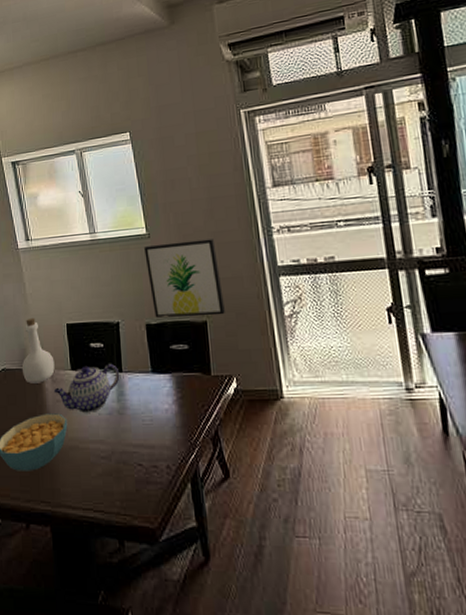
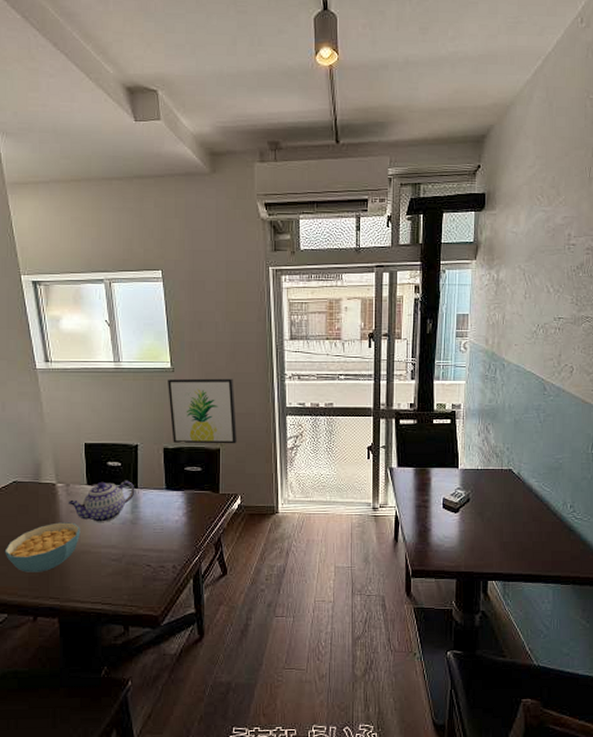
bottle: present [21,317,55,384] -> none [35,435,70,496]

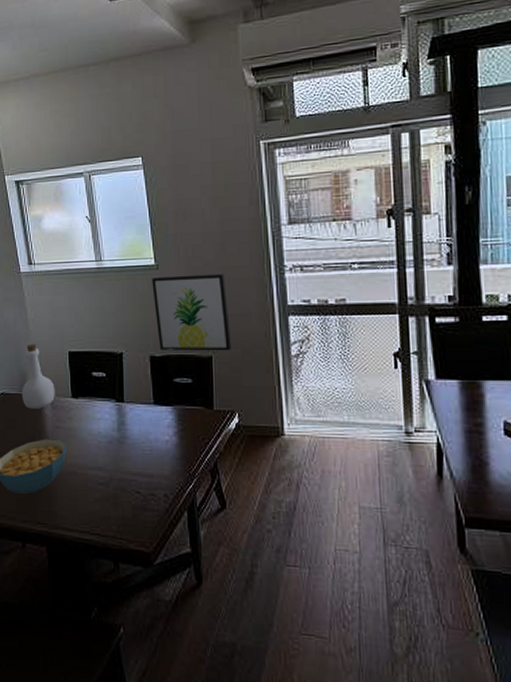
bottle: none [35,435,70,496] -> present [21,343,55,409]
teapot: present [68,480,135,522] -> none [53,393,121,440]

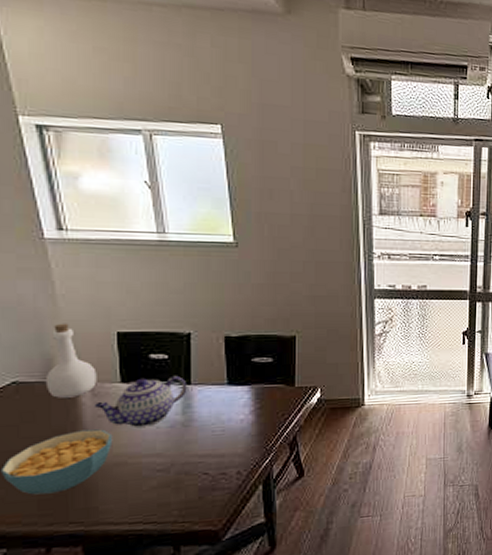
teapot: none [53,393,121,440] -> present [94,375,187,427]
wall art: present [152,274,231,351] -> none [230,254,316,331]

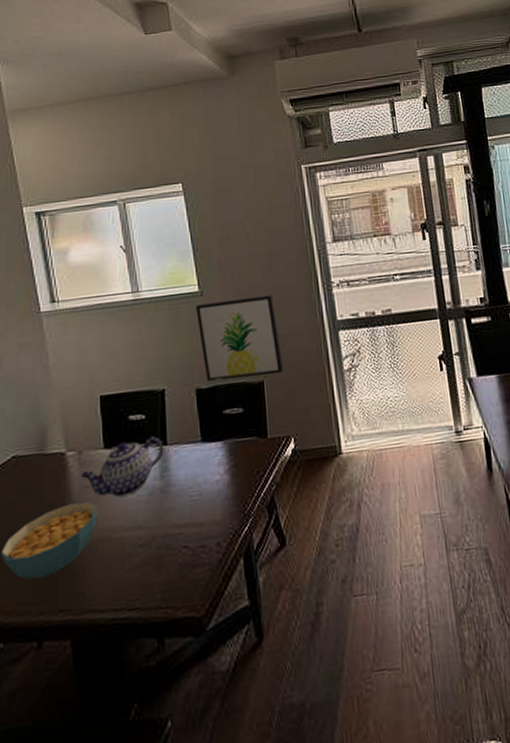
bottle: present [45,323,97,398] -> none [39,391,83,470]
wall art: none [230,254,316,331] -> present [196,295,283,382]

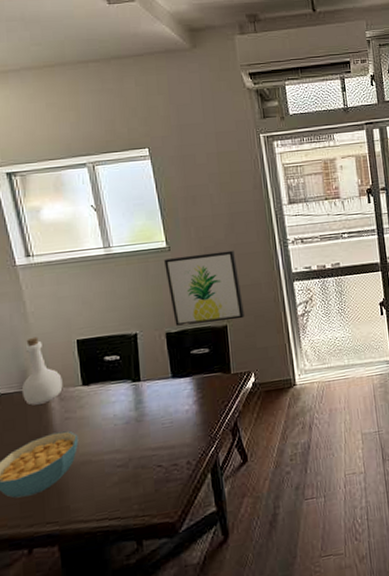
bottle: none [39,391,83,470] -> present [21,336,63,405]
teapot: present [80,436,164,497] -> none [61,374,138,427]

